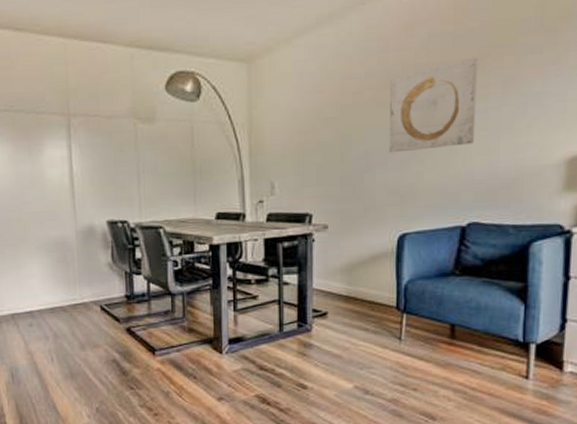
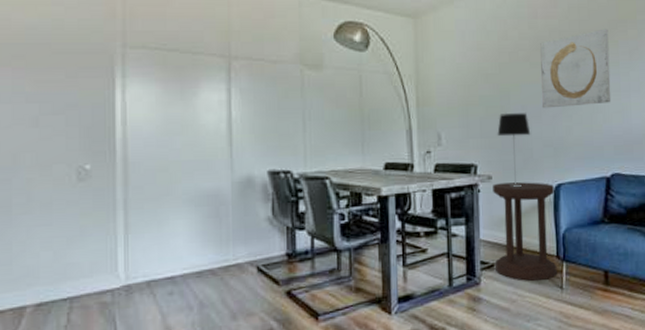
side table: none [327,231,398,330] -> present [493,182,558,281]
table lamp: none [336,159,374,237] -> present [497,113,531,187]

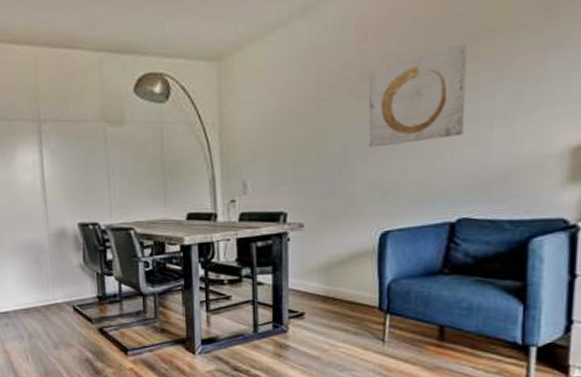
side table: present [493,182,558,281] -> none [304,229,379,331]
table lamp: present [497,113,531,187] -> none [311,154,353,235]

